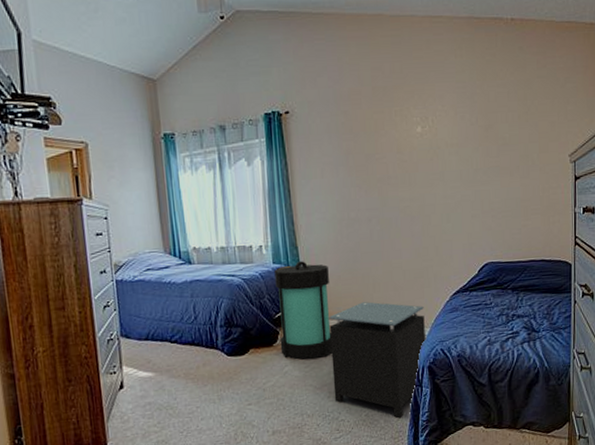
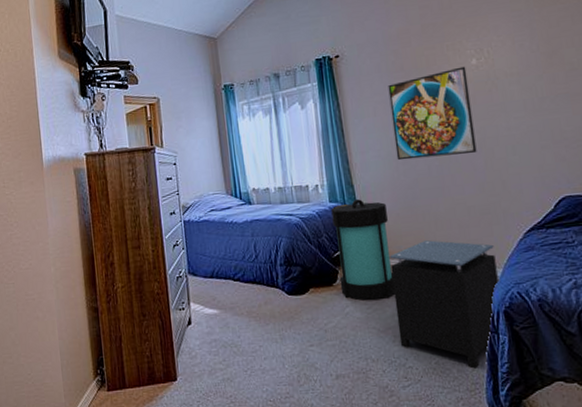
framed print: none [336,133,416,224] -> present [388,66,477,161]

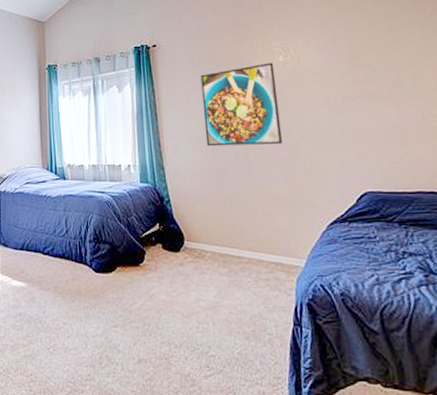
lantern: present [331,199,395,301] -> none [142,181,200,284]
nightstand: present [389,240,498,369] -> none [196,226,302,362]

